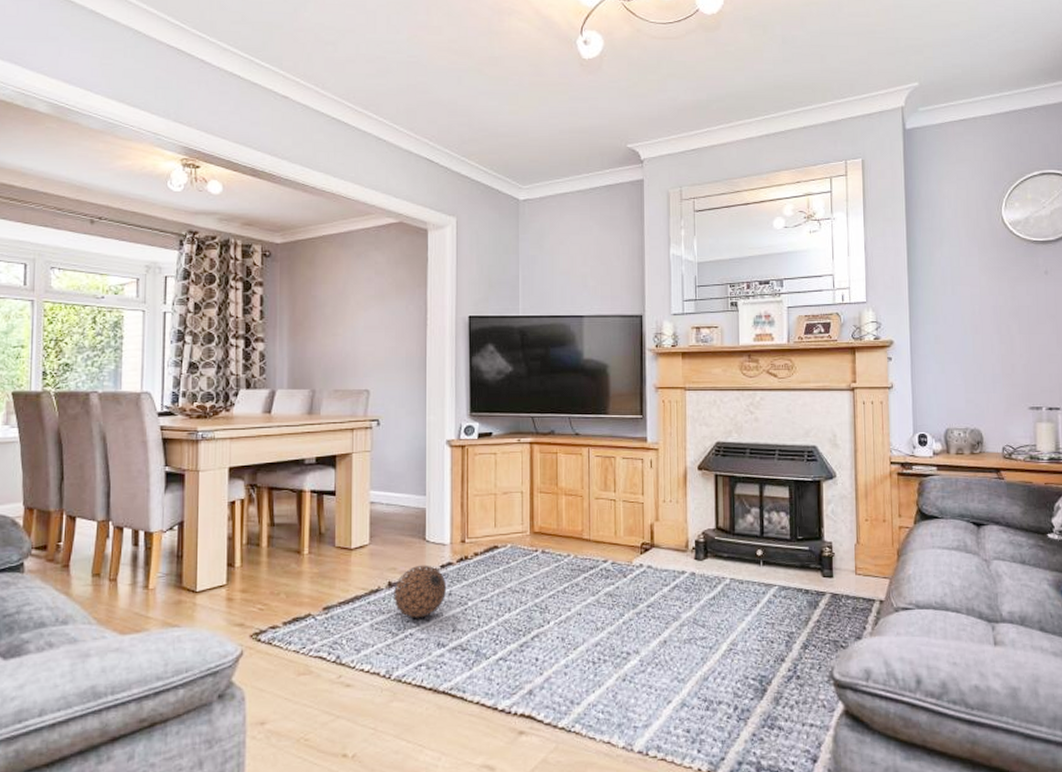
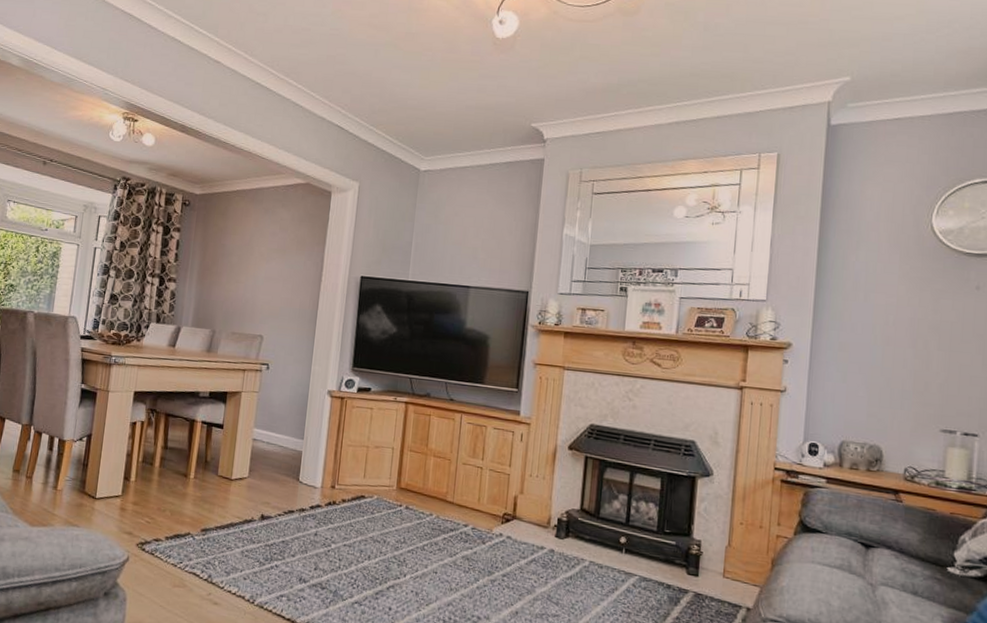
decorative ball: present [394,565,447,618] -> none [264,503,314,553]

